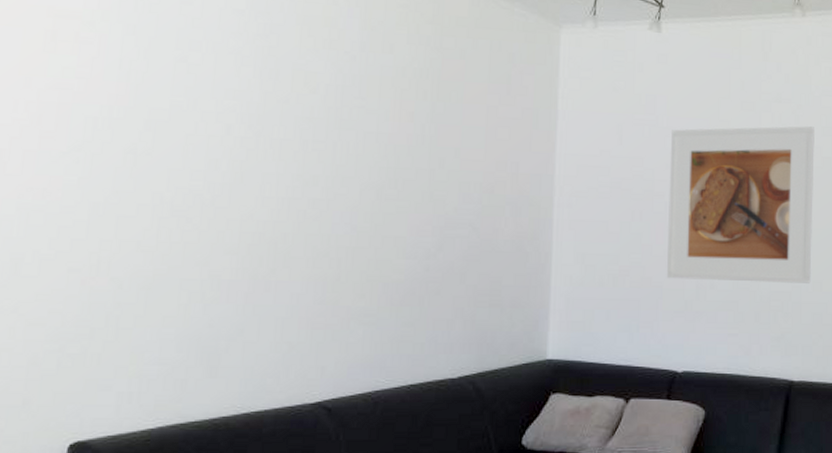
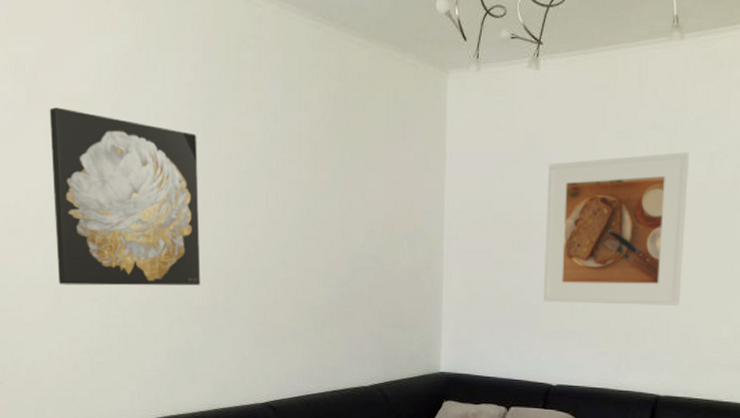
wall art: none [18,22,245,254] -> present [49,107,201,286]

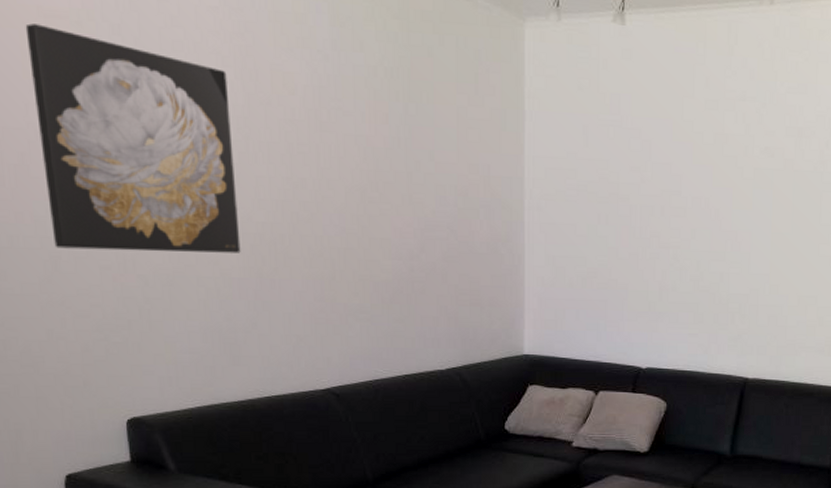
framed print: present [544,152,689,305] -> none [632,126,778,287]

